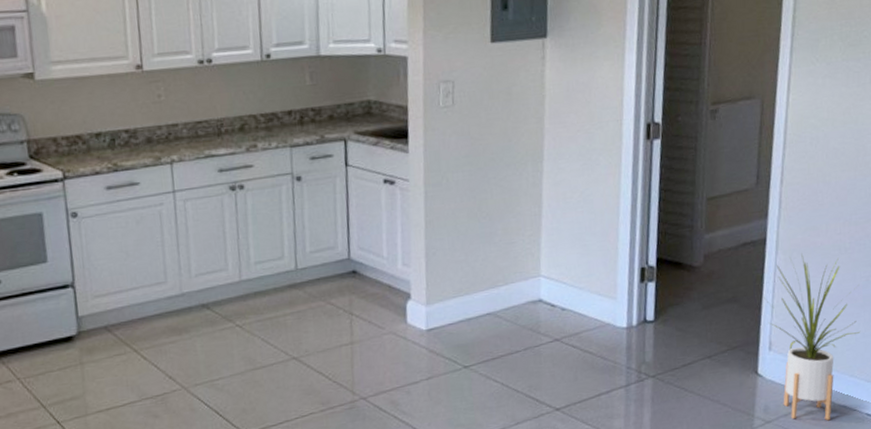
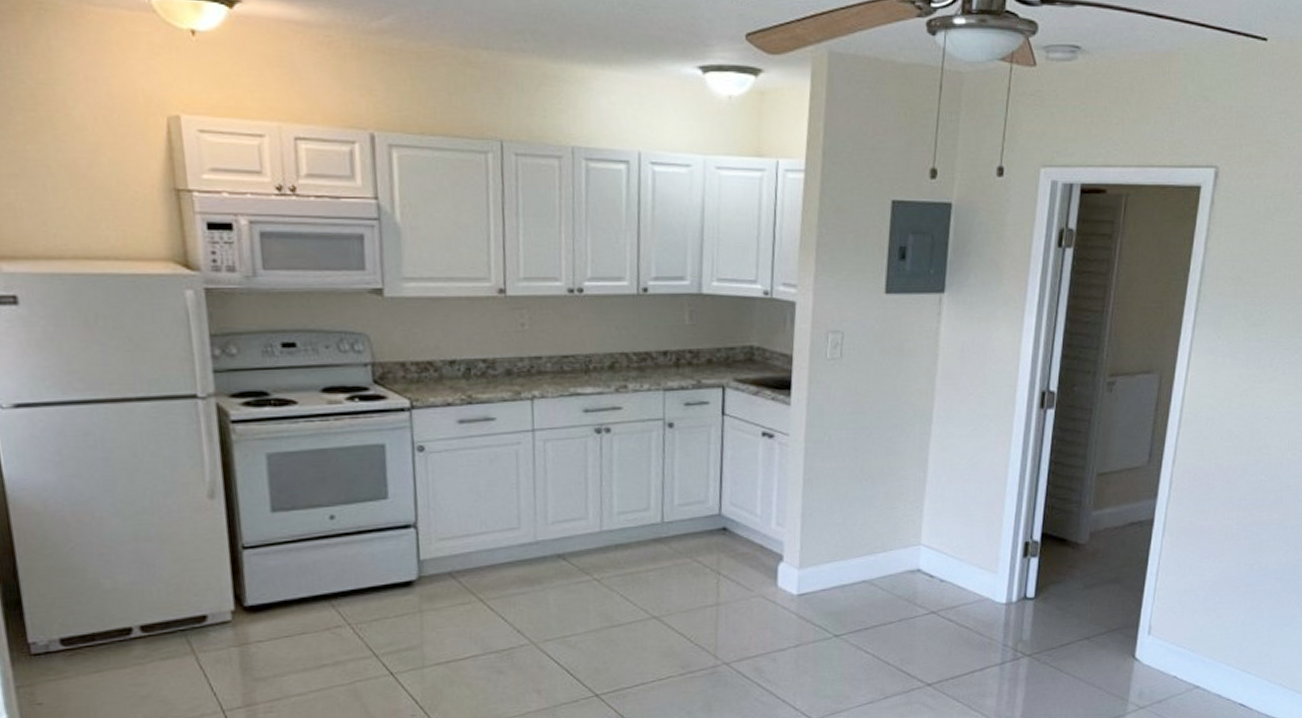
house plant: present [764,253,861,421] -> none [1147,536,1241,709]

